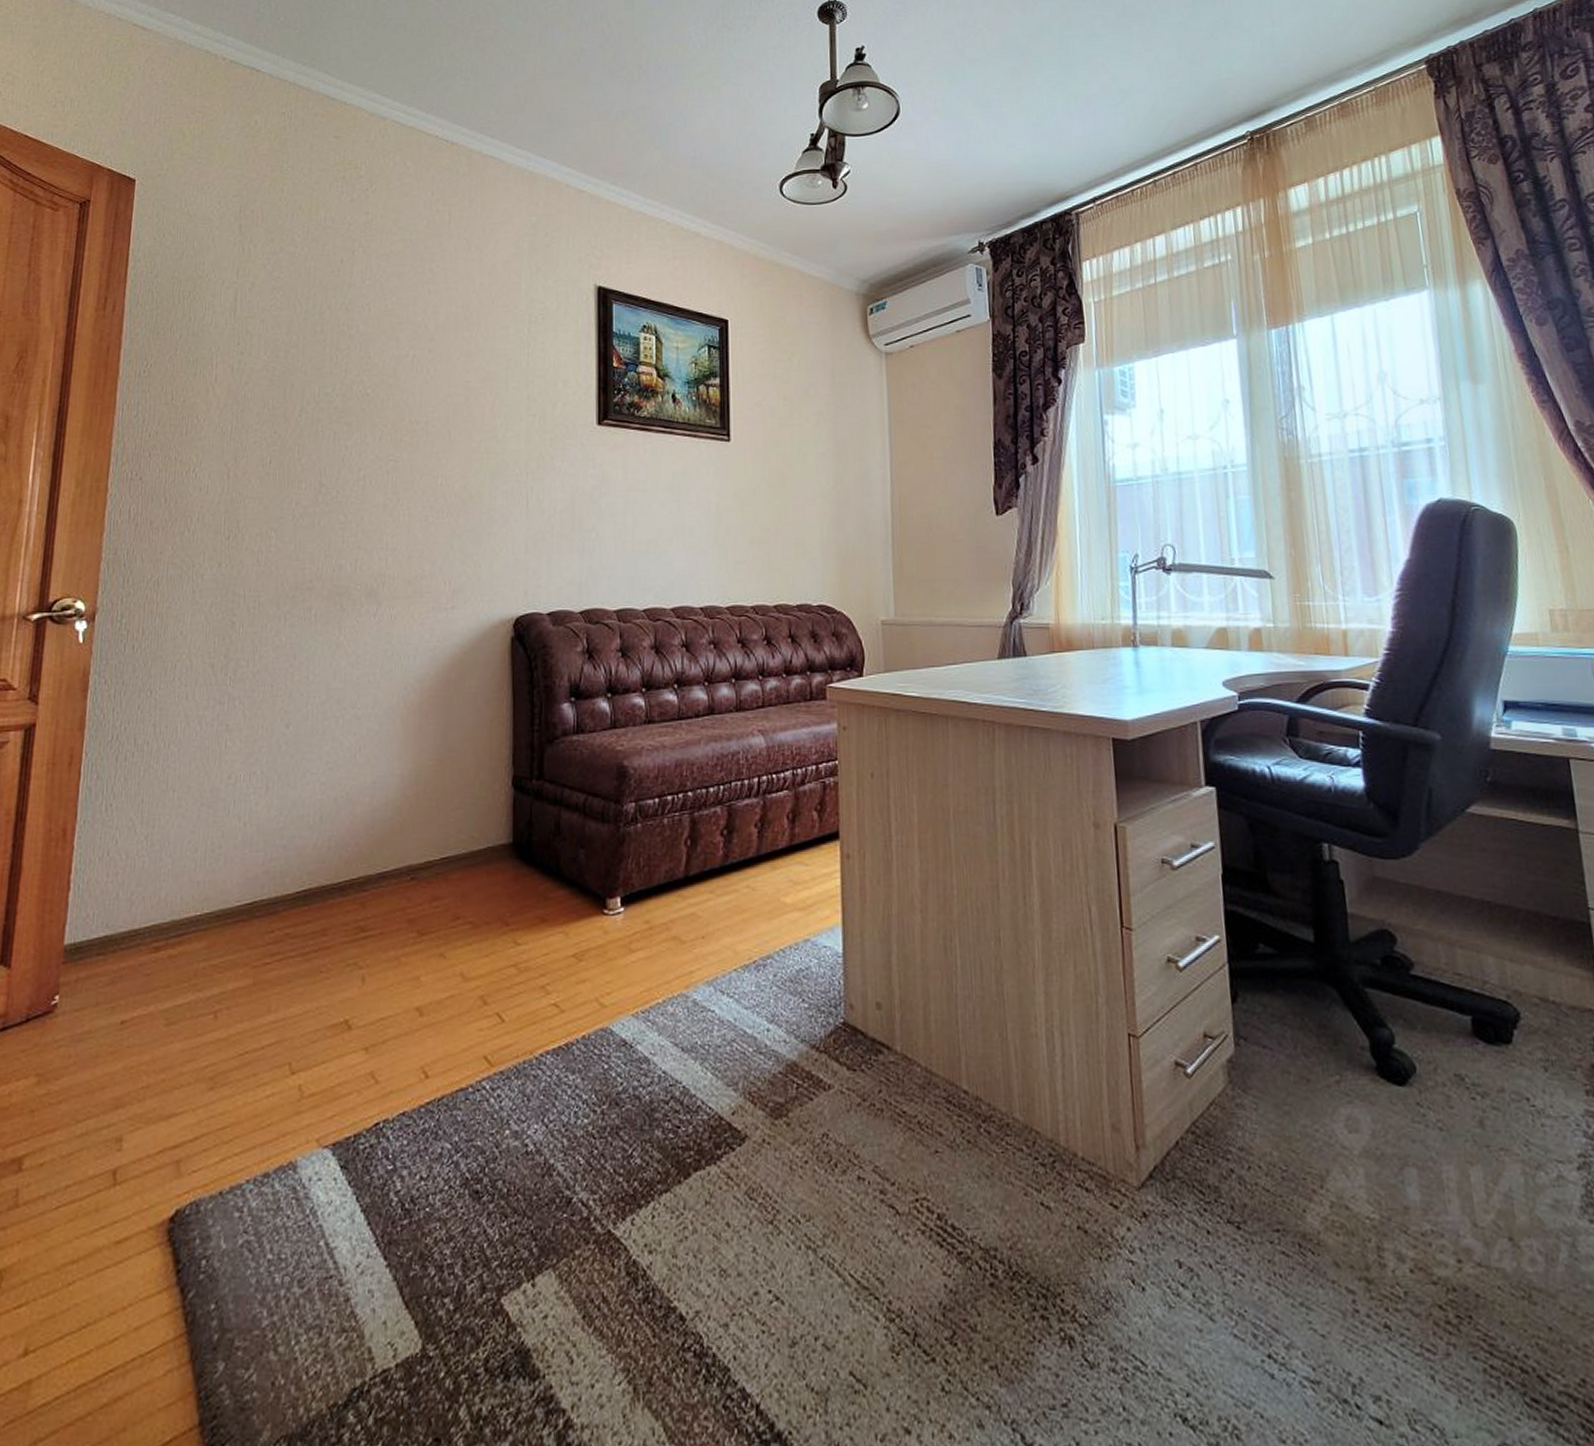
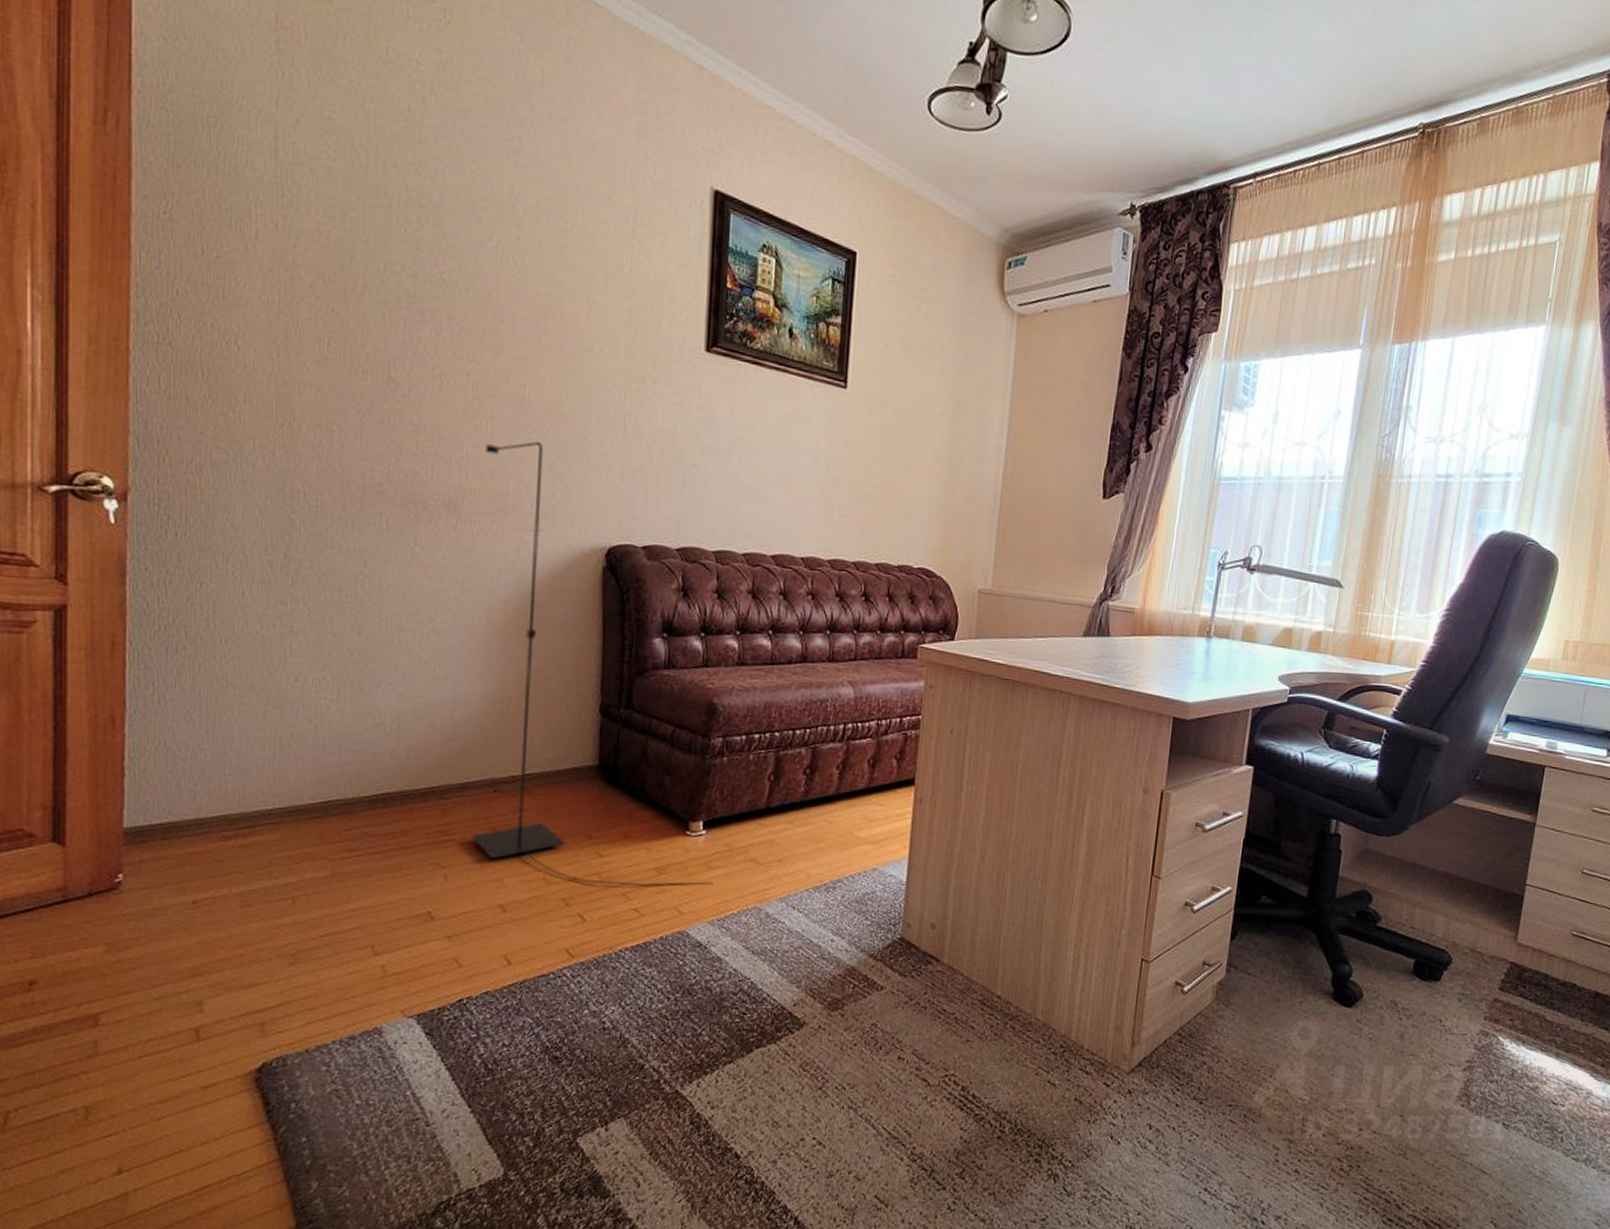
floor lamp: none [388,524,635,977] -> present [470,441,713,887]

